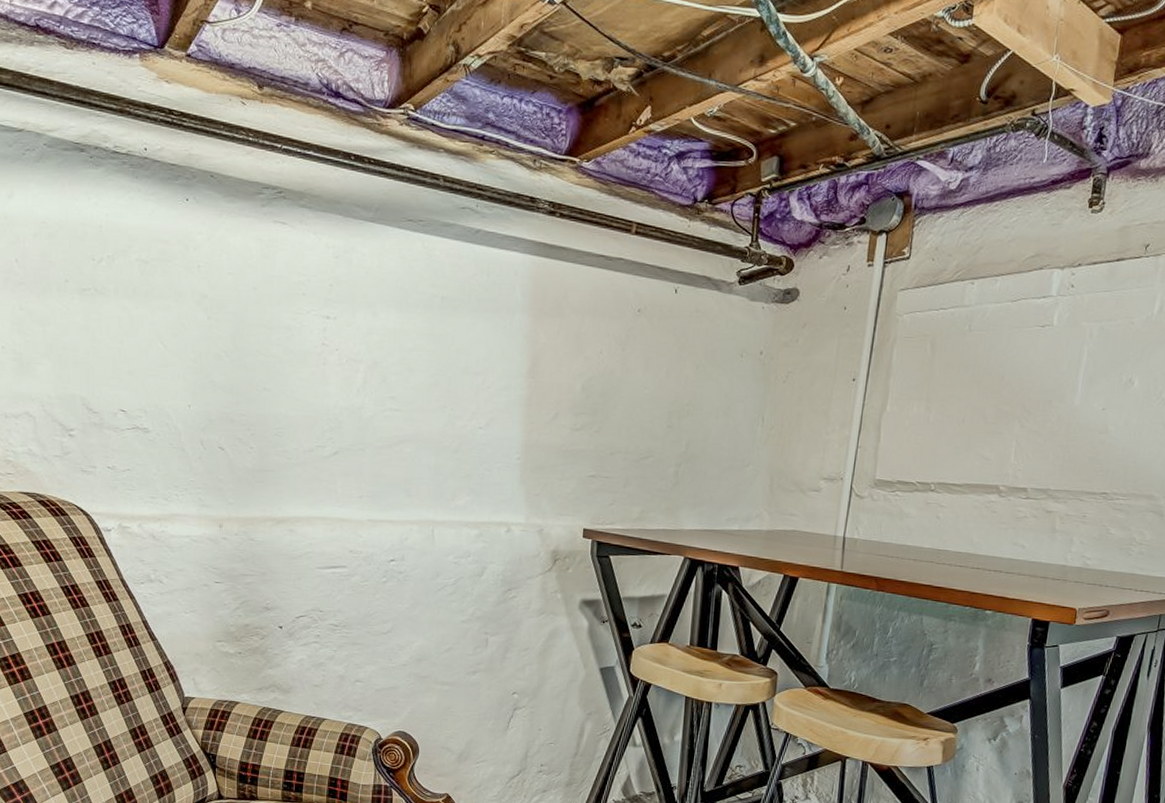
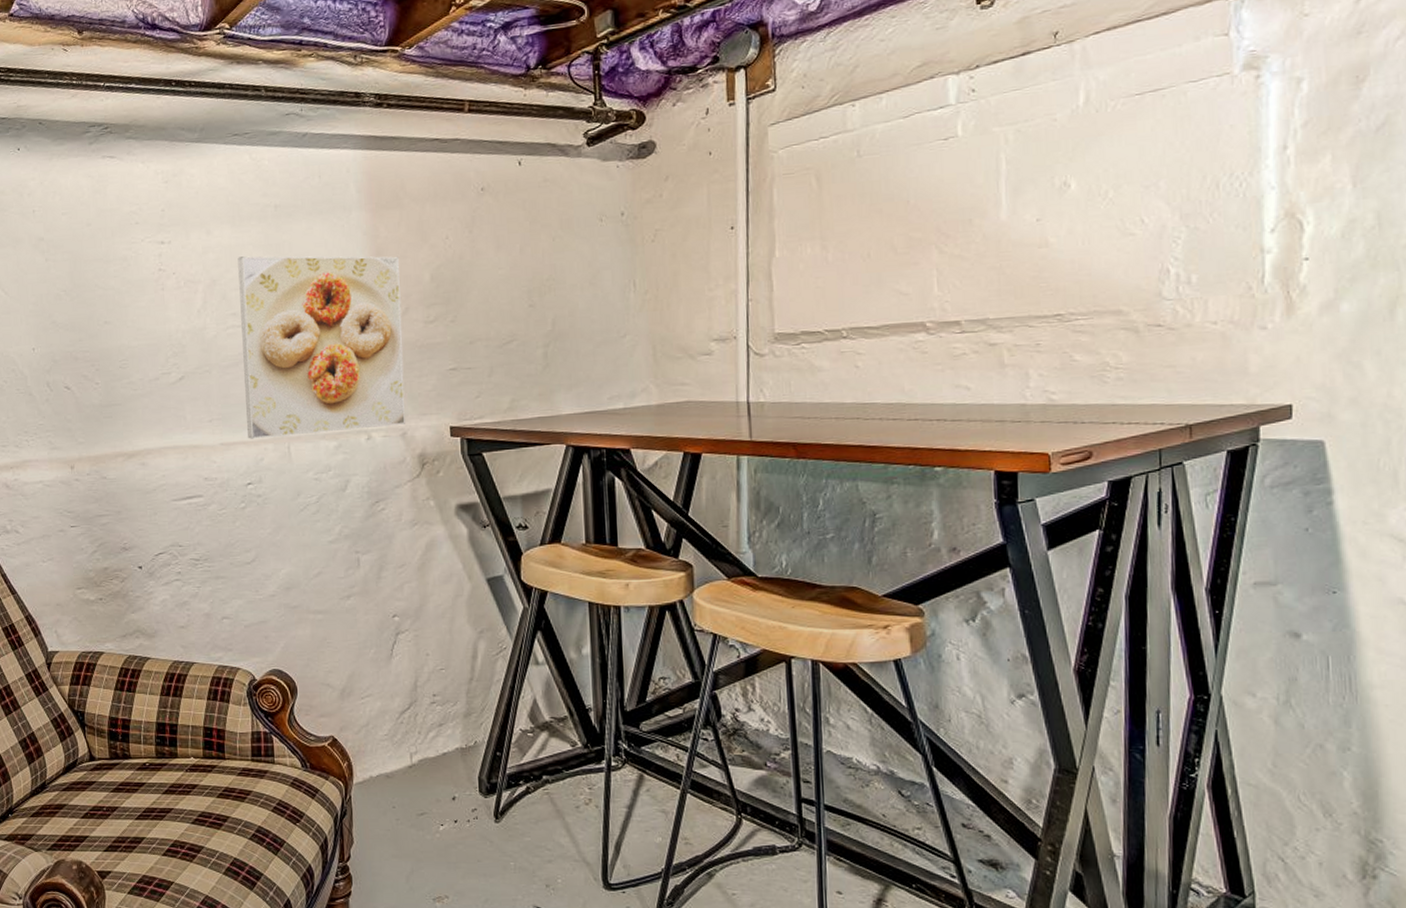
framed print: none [395,342,555,522] -> present [237,256,406,439]

